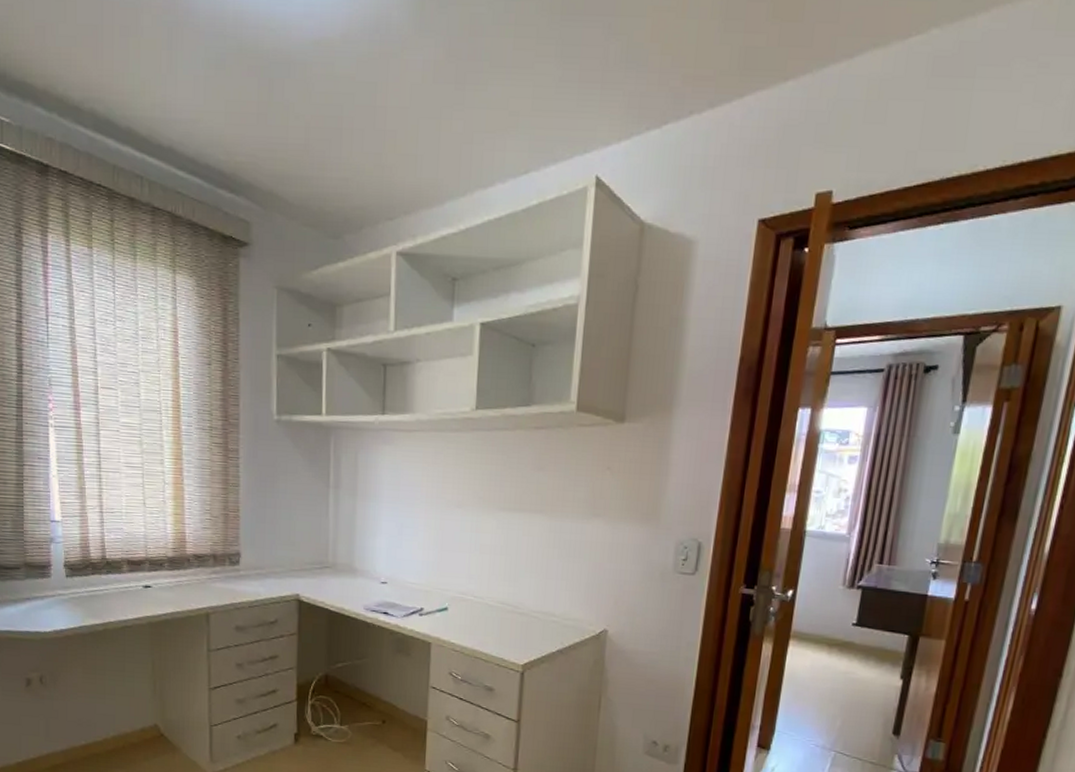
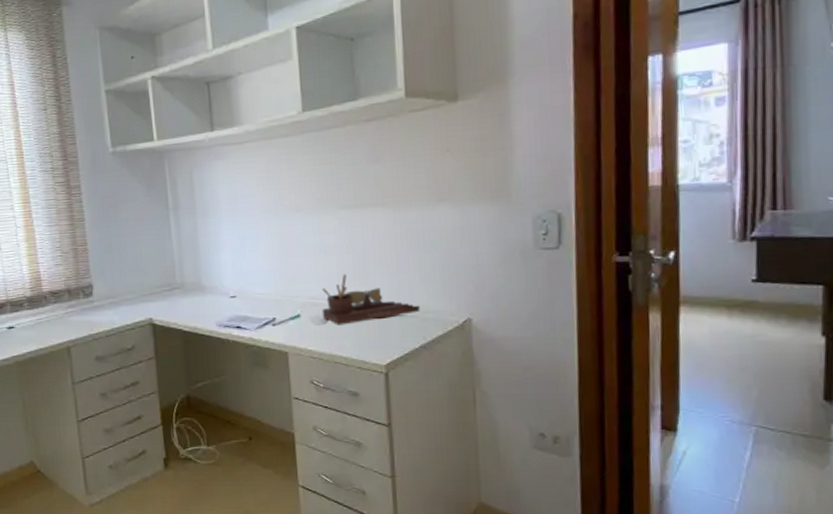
desk organizer: none [469,573,562,623] -> present [322,273,420,325]

